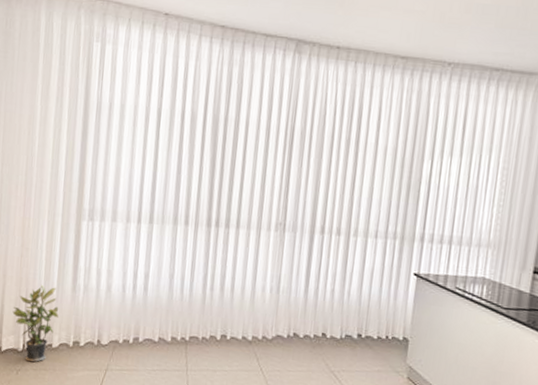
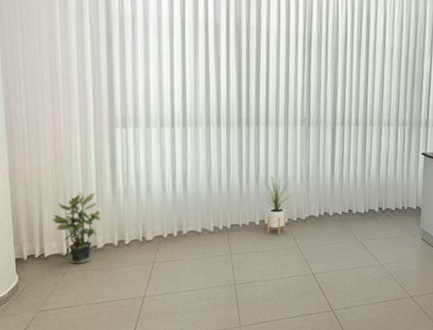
house plant: none [226,284,260,355] -> present [262,174,292,235]

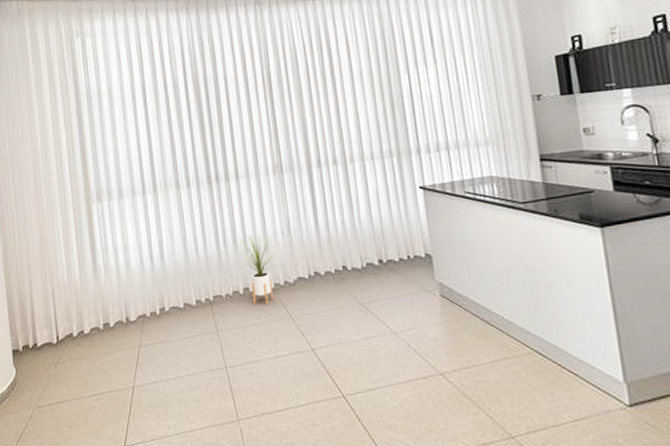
potted plant: present [52,191,100,264] -> none [41,273,85,353]

